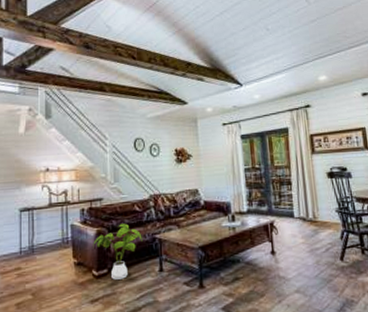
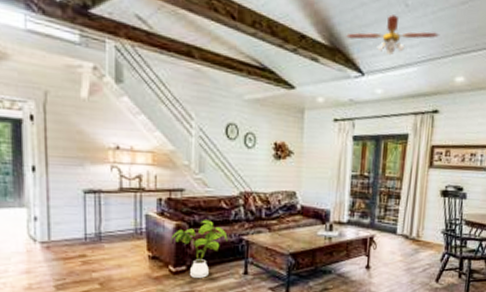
ceiling fan: none [223,38,299,68] -> present [346,15,440,56]

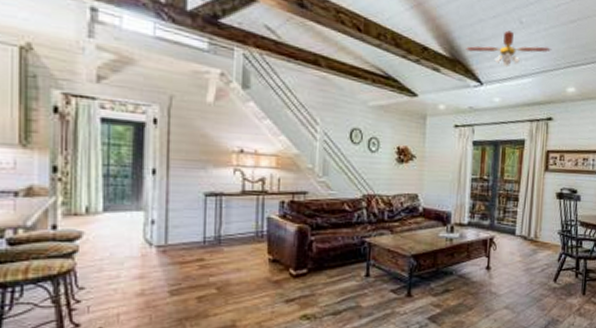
house plant: present [171,220,228,278] -> none [292,222,350,281]

